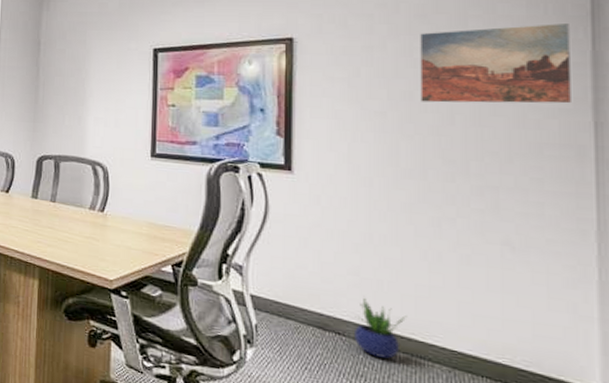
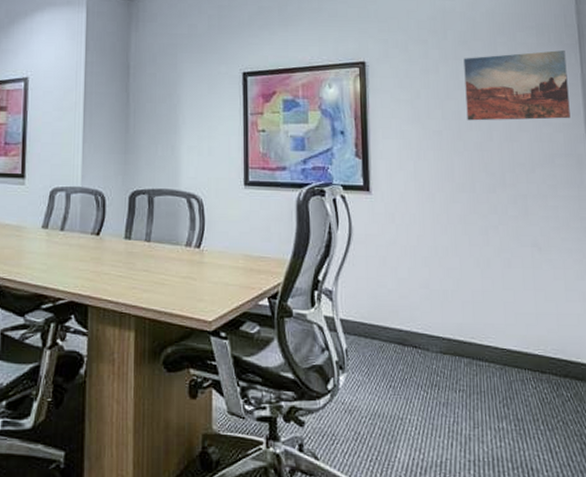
potted plant: present [355,297,408,359] -> none [427,309,468,365]

